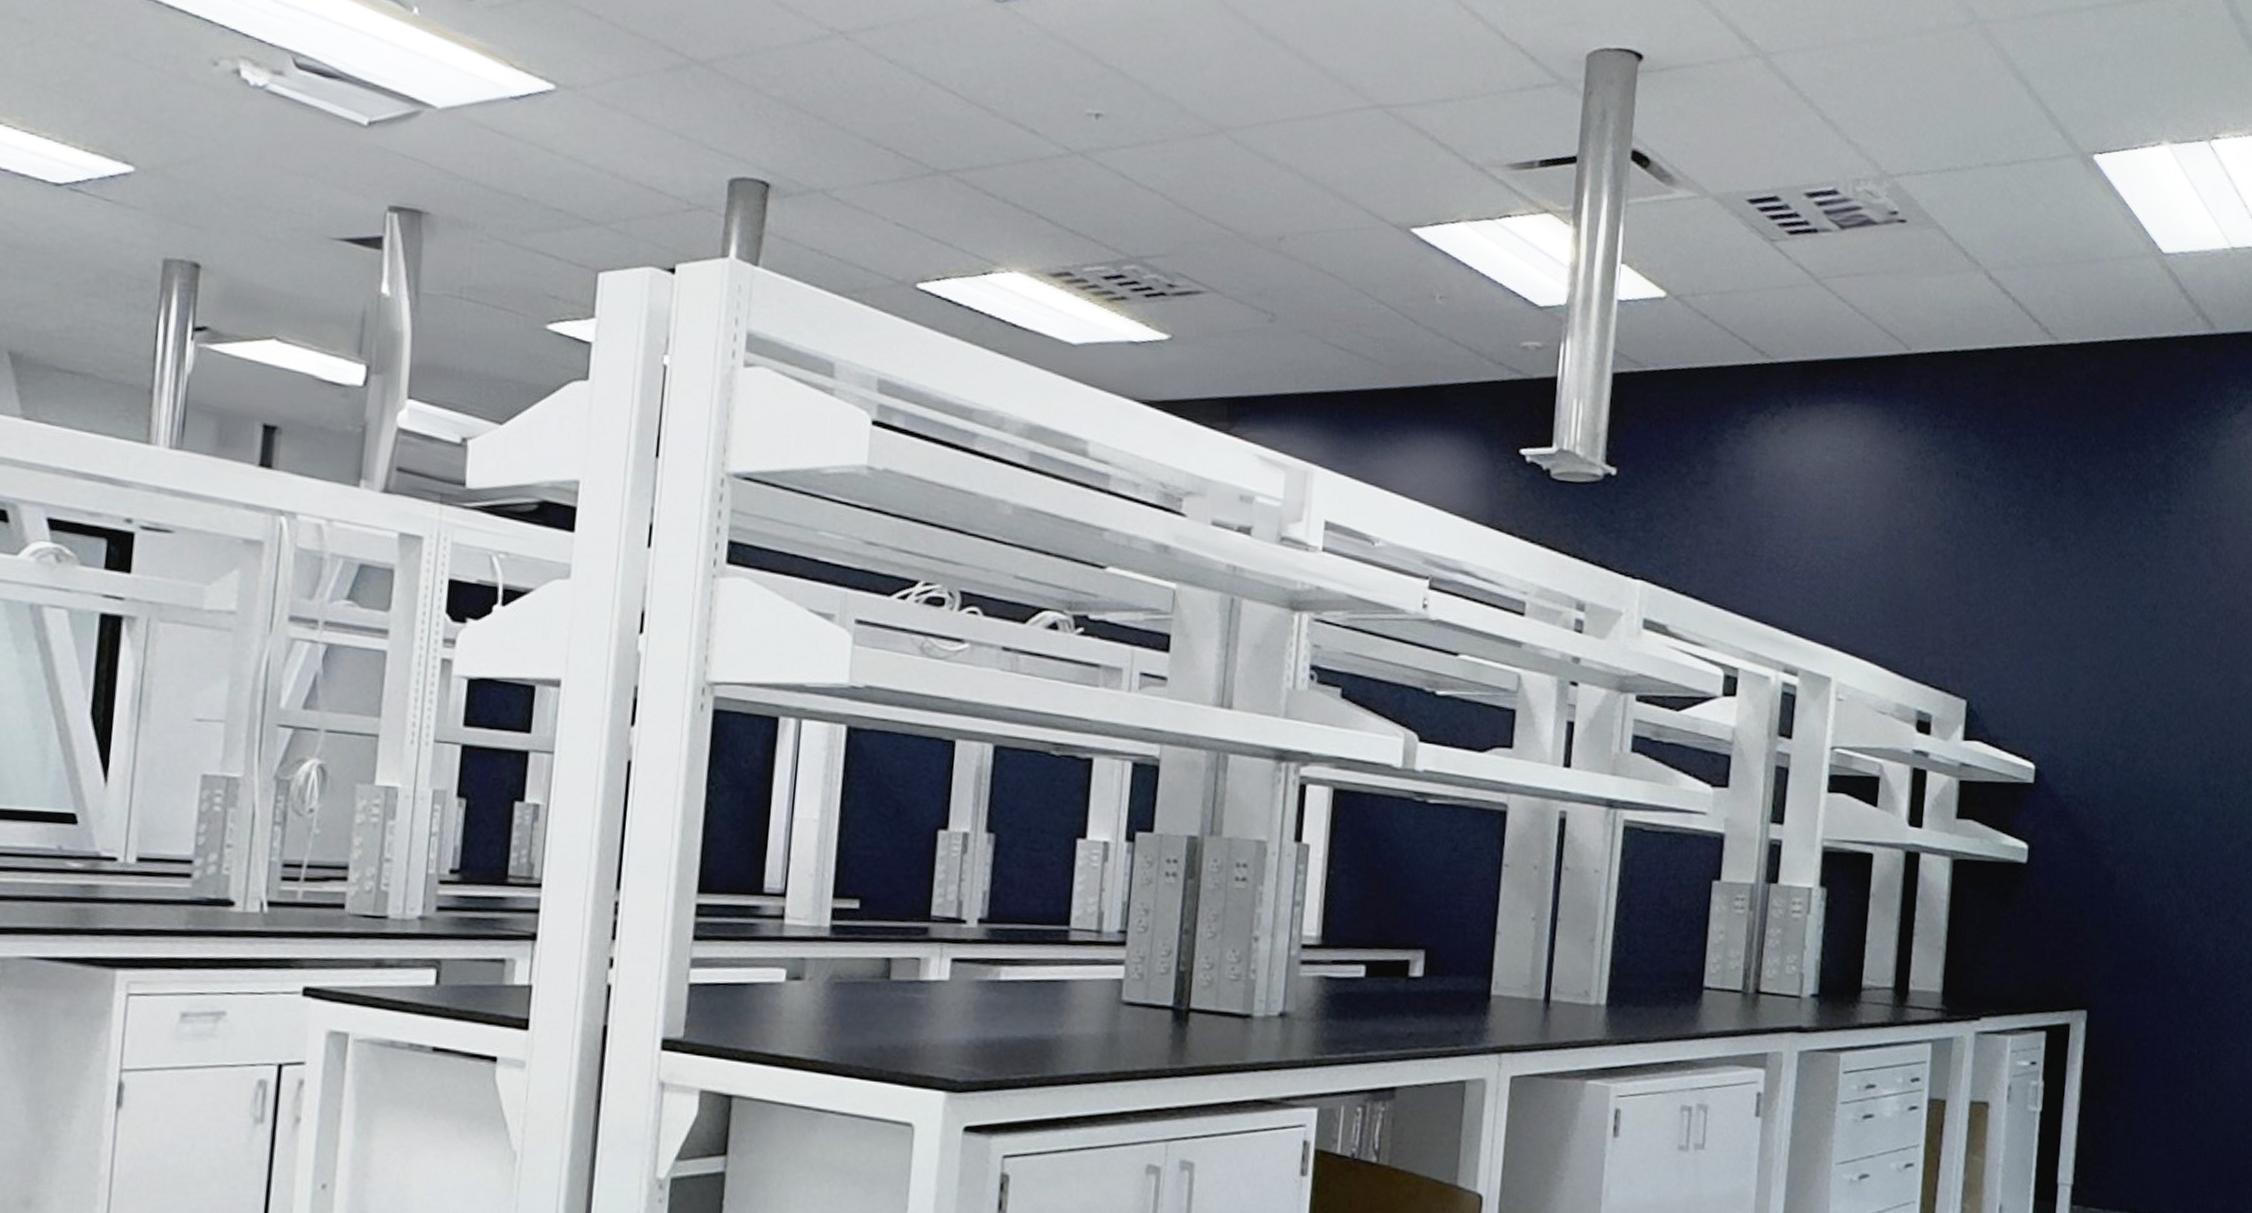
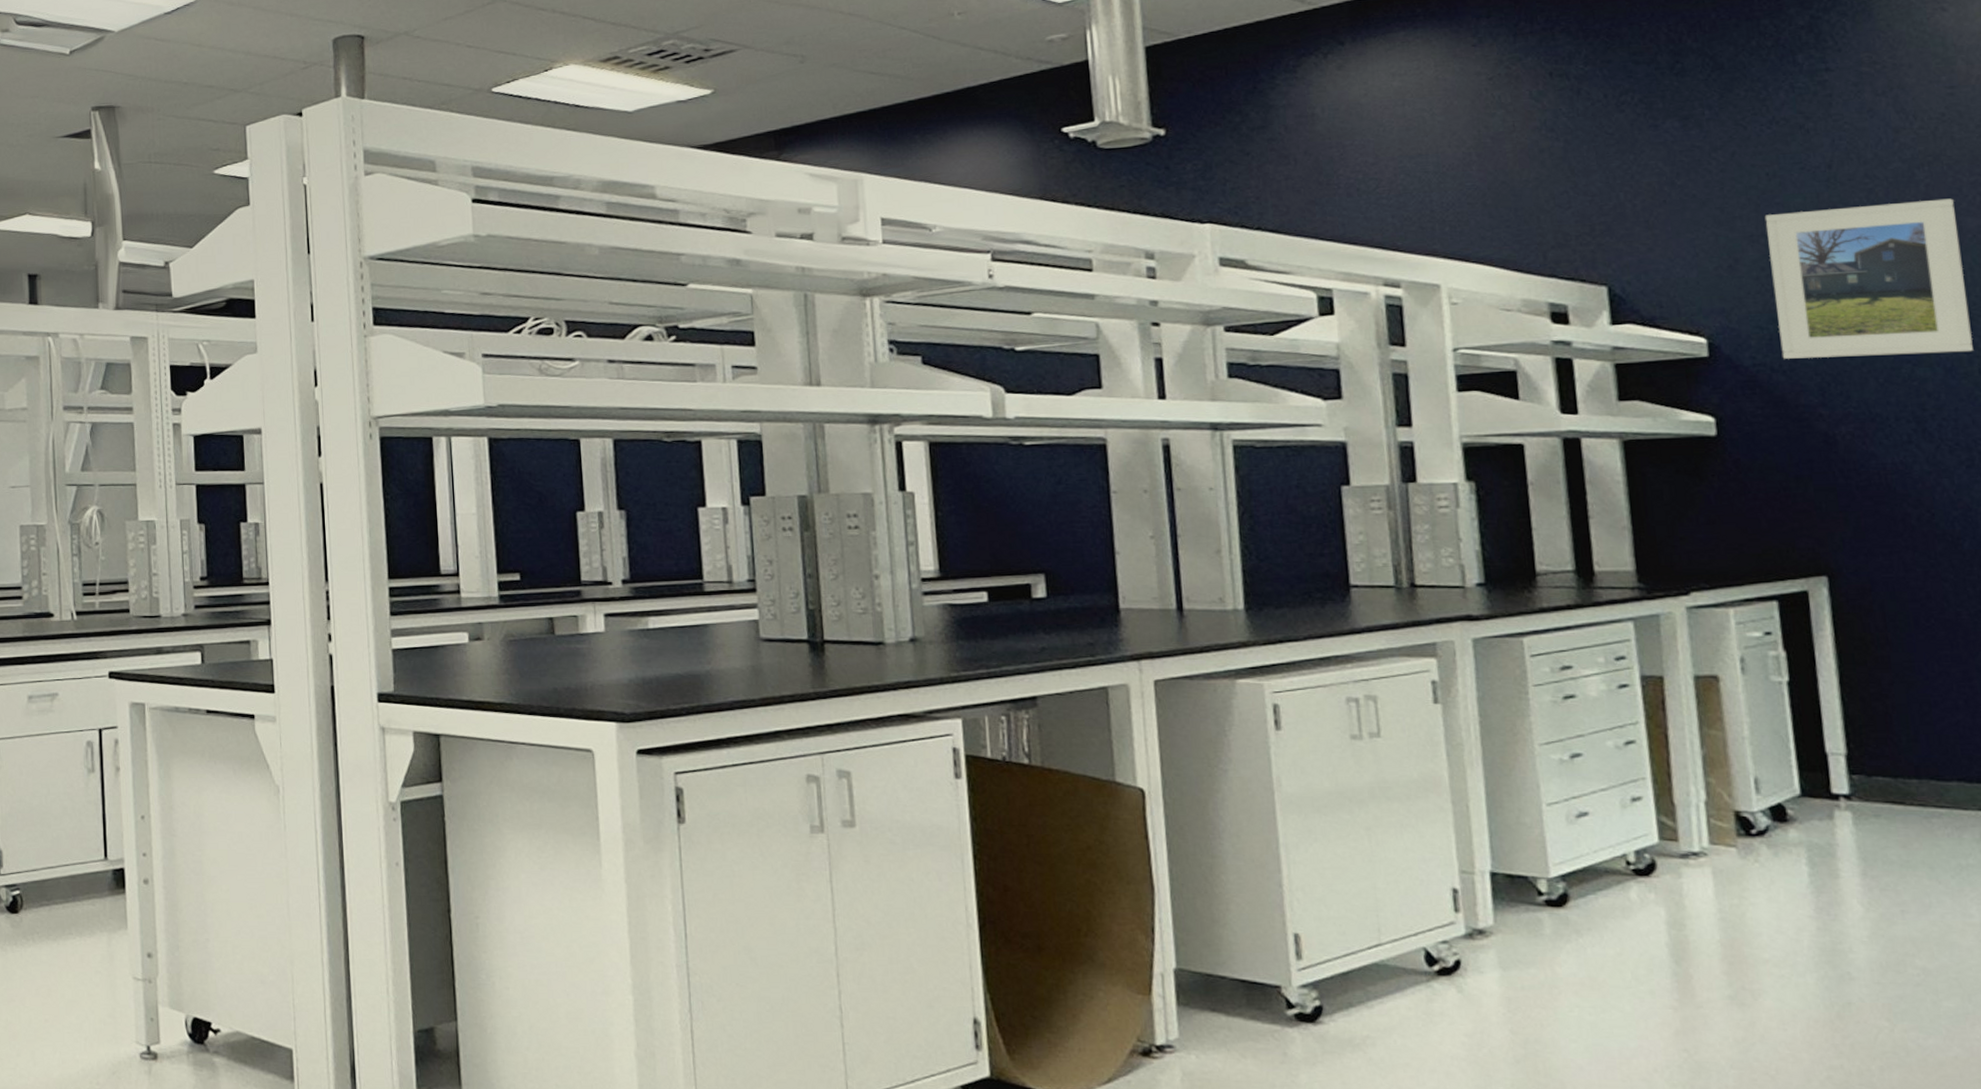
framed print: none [2089,647,2238,805] -> present [1764,198,1973,359]

